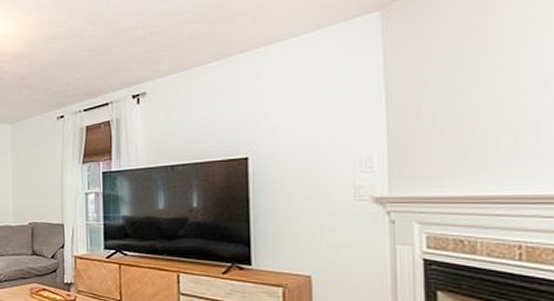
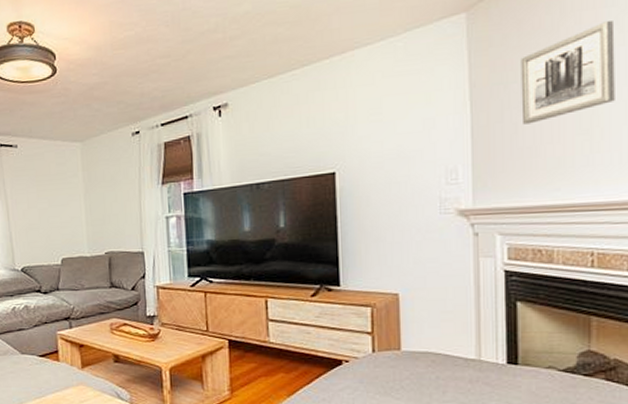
wall art: none [438,18,542,117] -> present [521,21,615,125]

